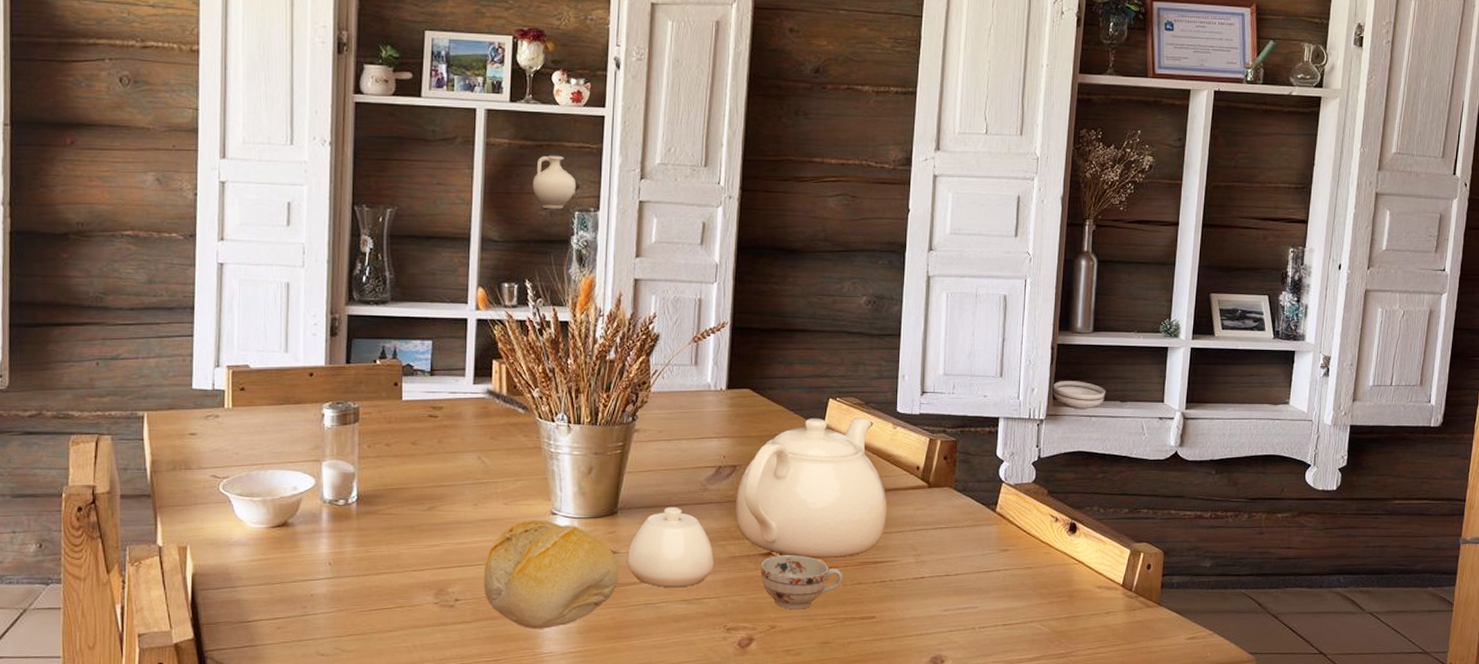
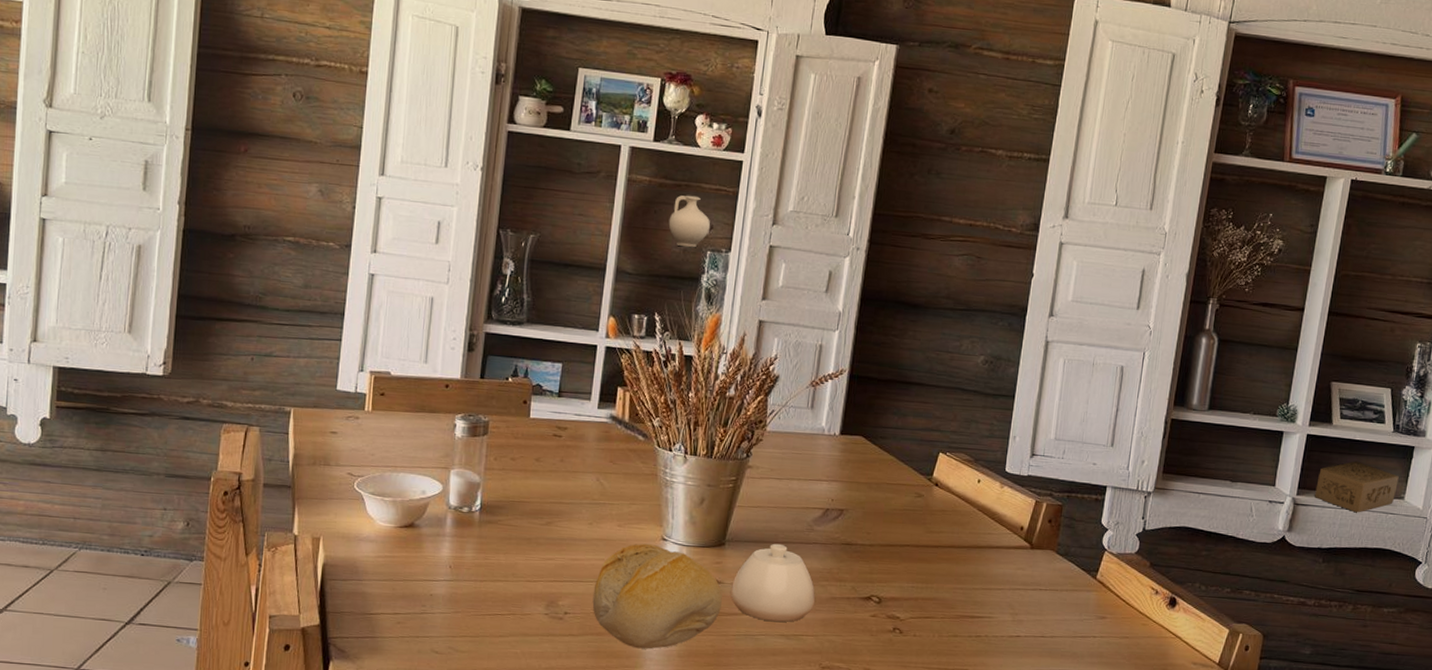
teapot: present [735,417,887,558] -> none [839,470,989,609]
teacup: present [760,555,843,610] -> none [859,601,940,656]
bowl: present [1053,381,1106,410] -> none [1162,455,1217,486]
decorative box: none [1203,370,1282,422] -> present [1315,461,1399,513]

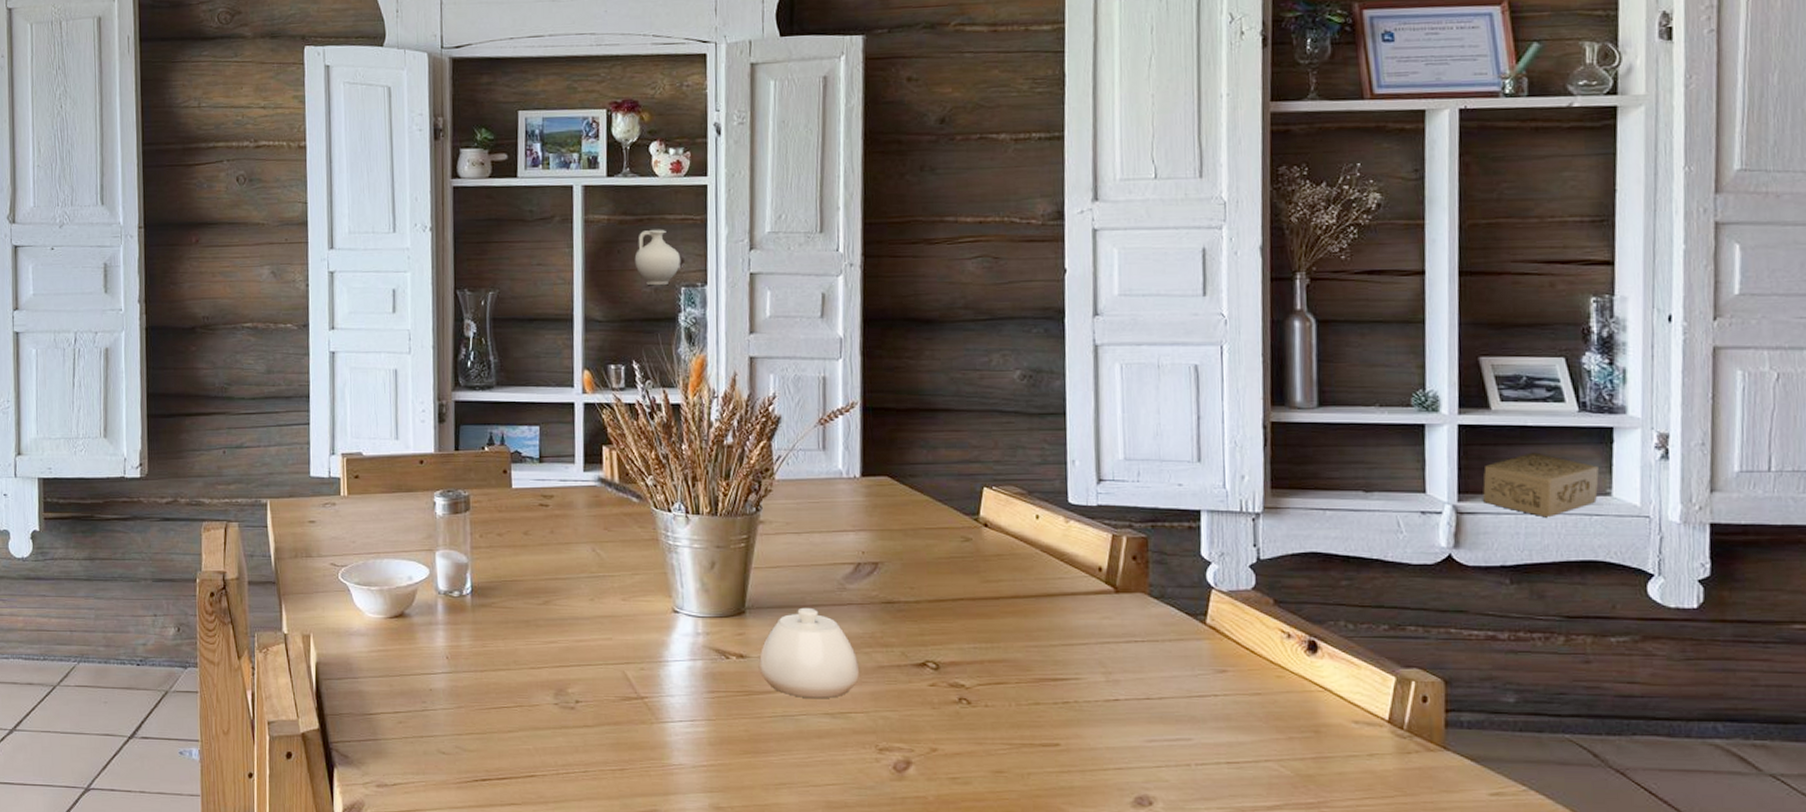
bread roll: present [592,543,722,649] -> none [604,617,751,738]

